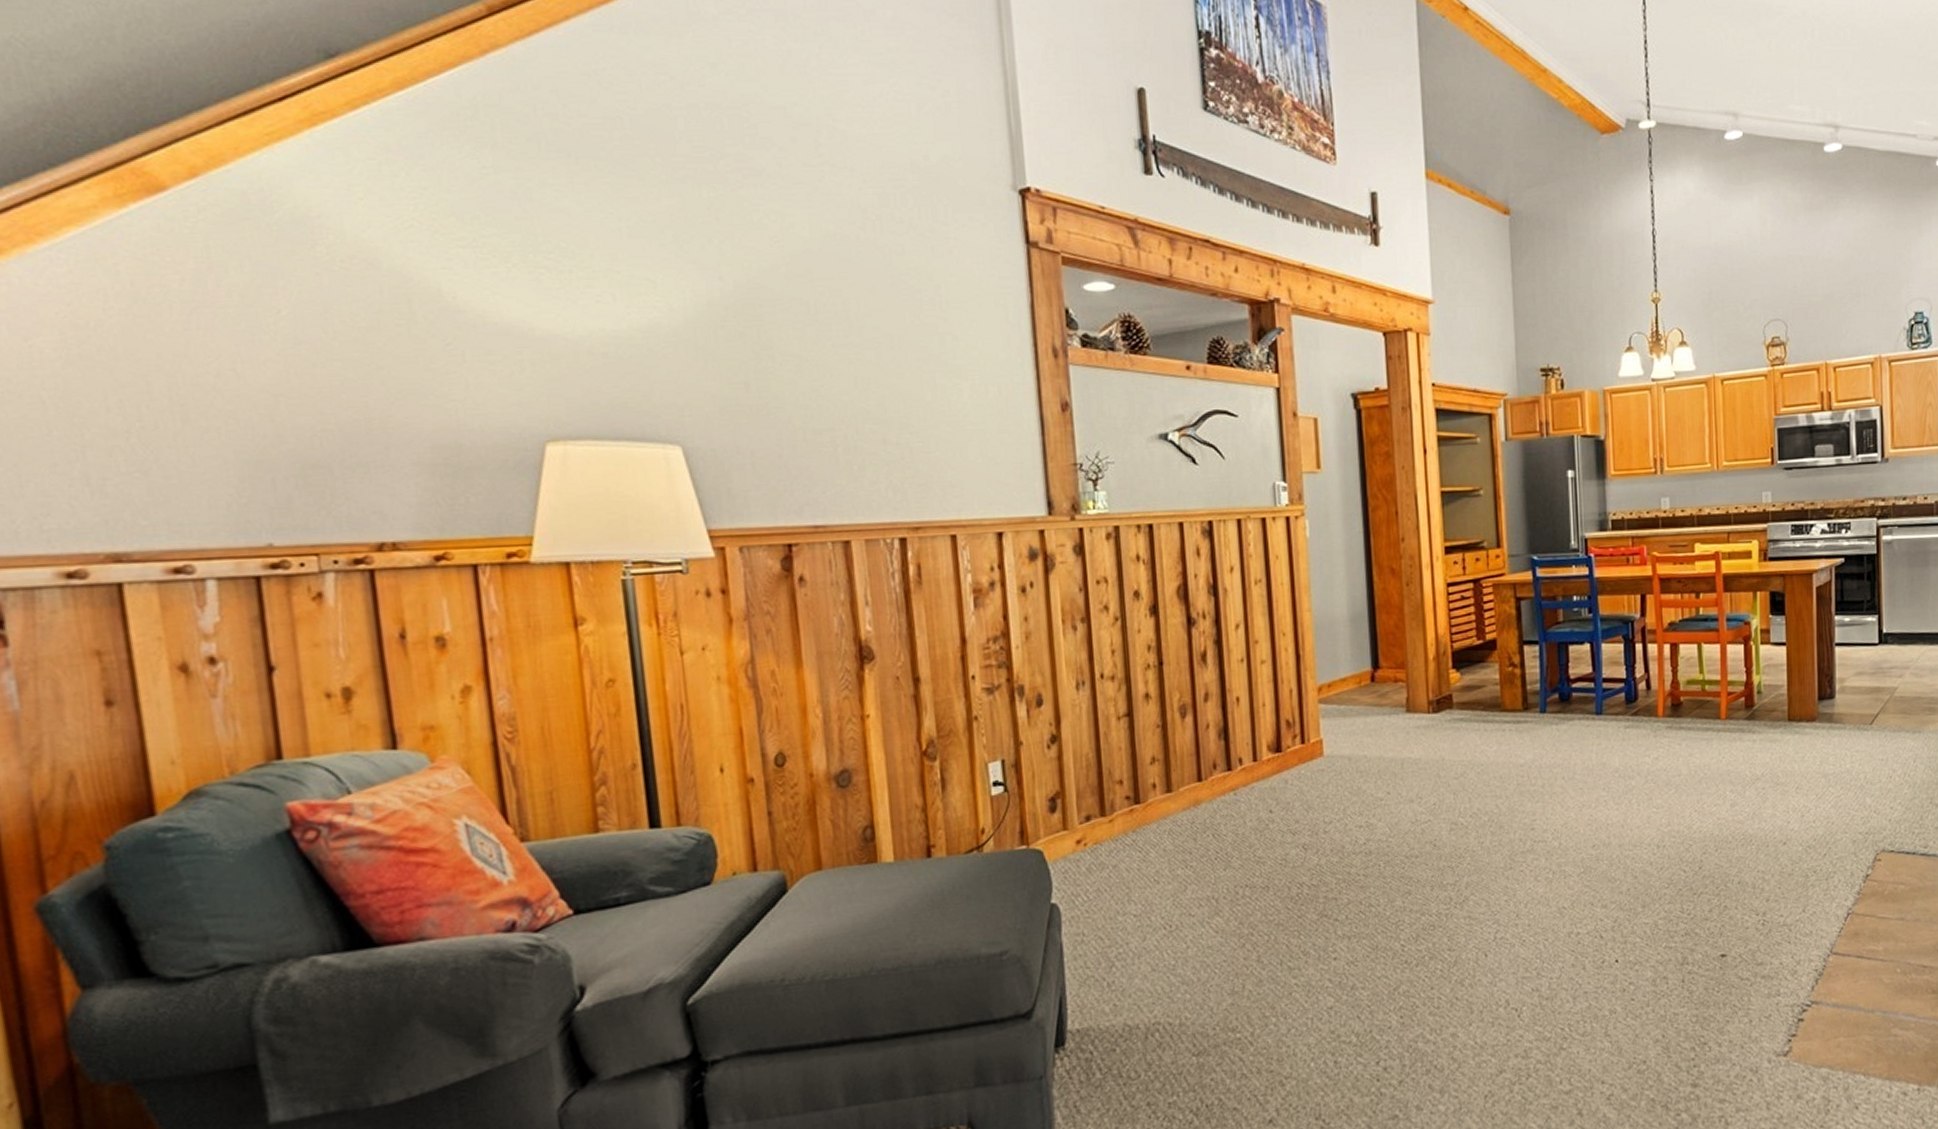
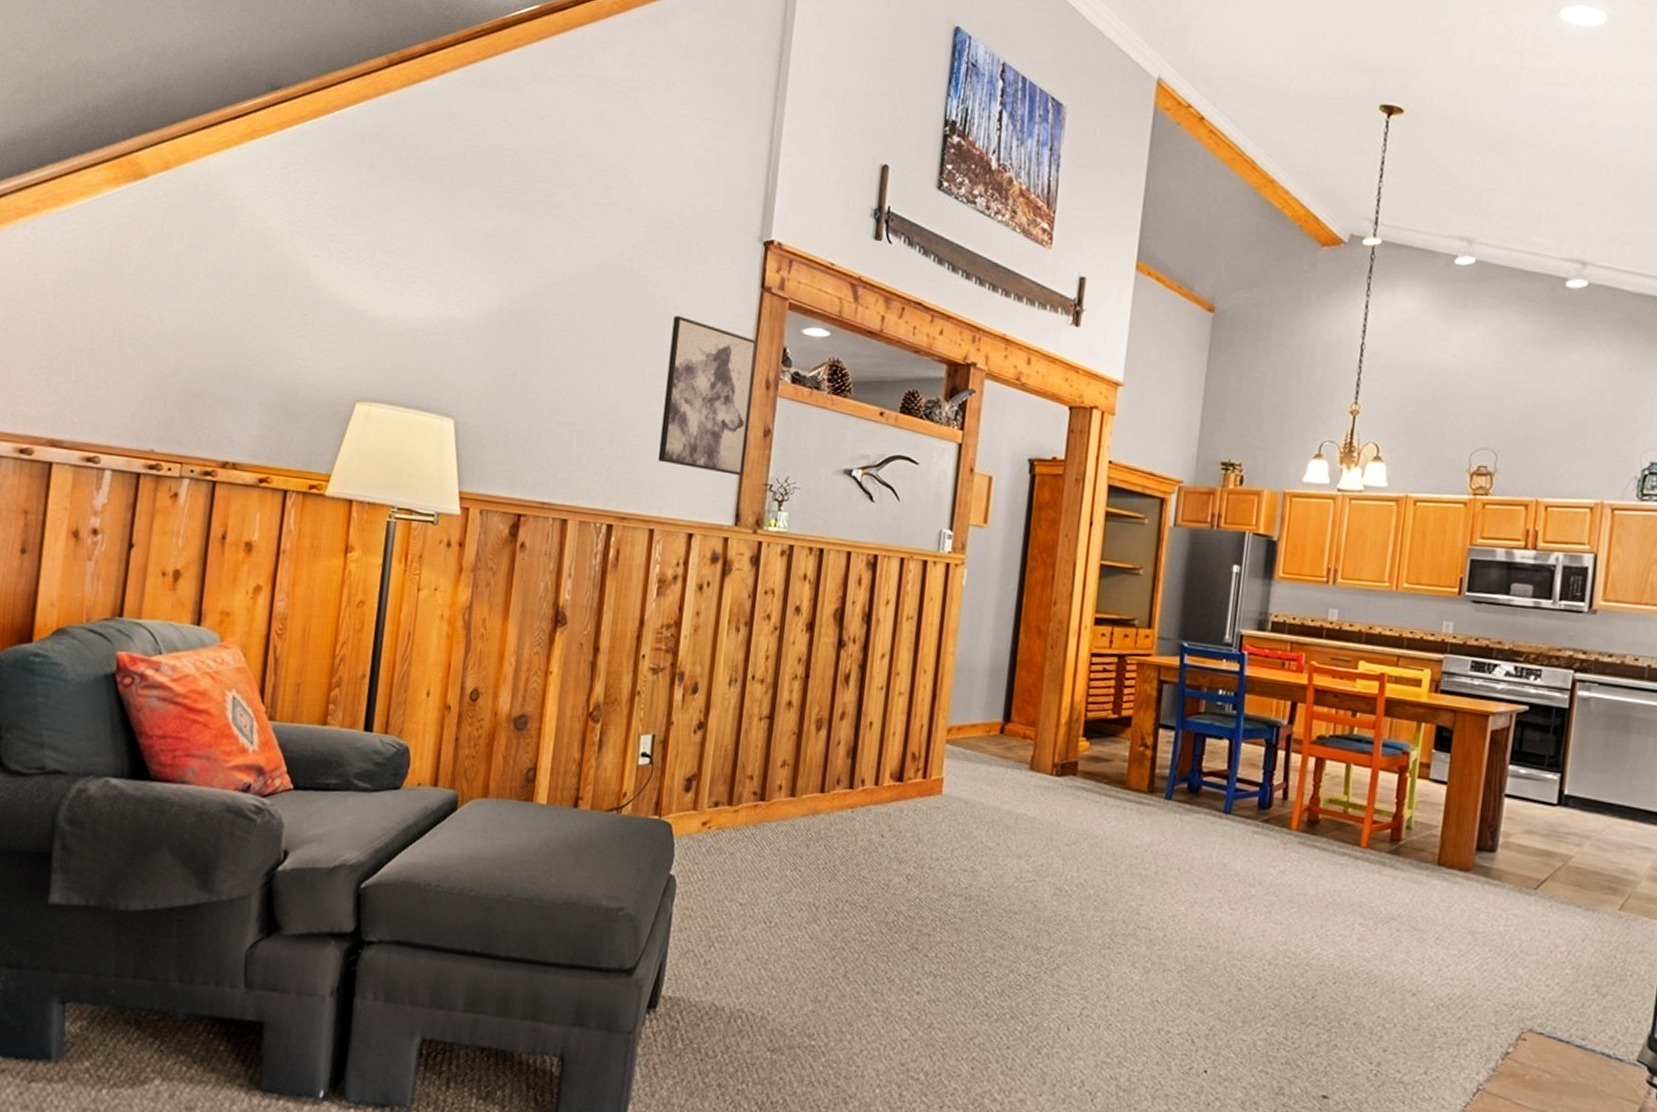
wall art: none [929,288,1047,460] -> present [658,316,758,476]

